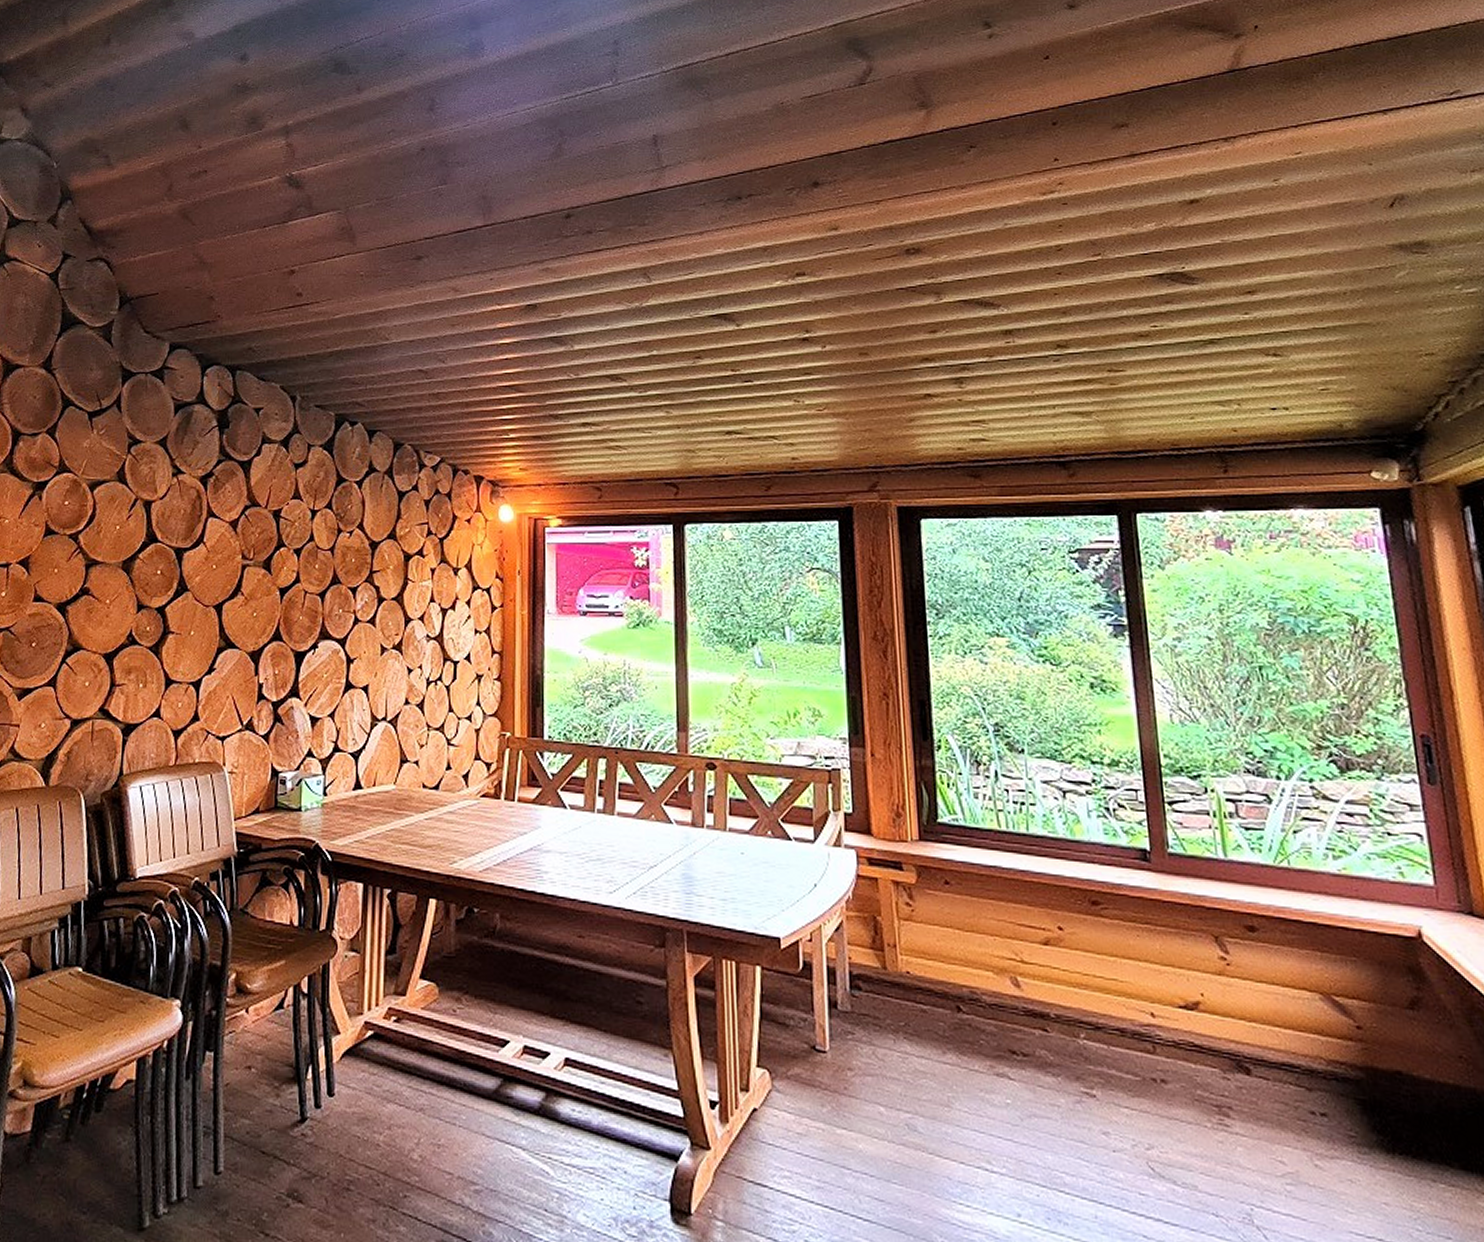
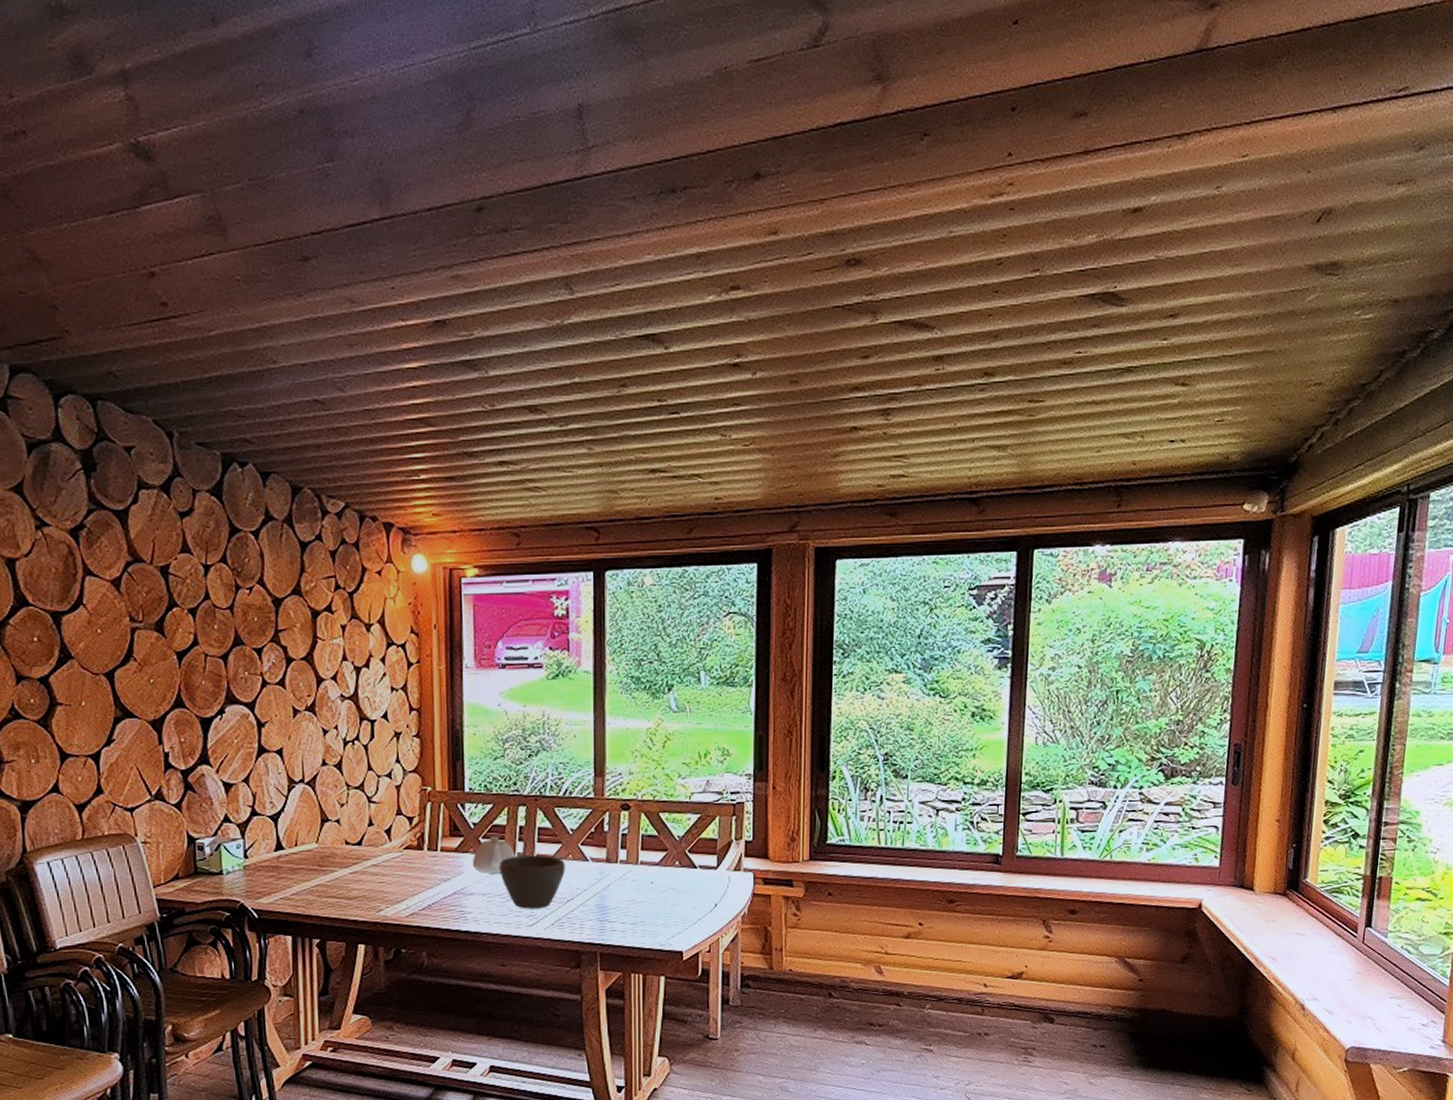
teapot: none [549,788,595,831] -> present [472,835,516,875]
bowl: none [578,812,648,874] -> present [499,855,566,909]

